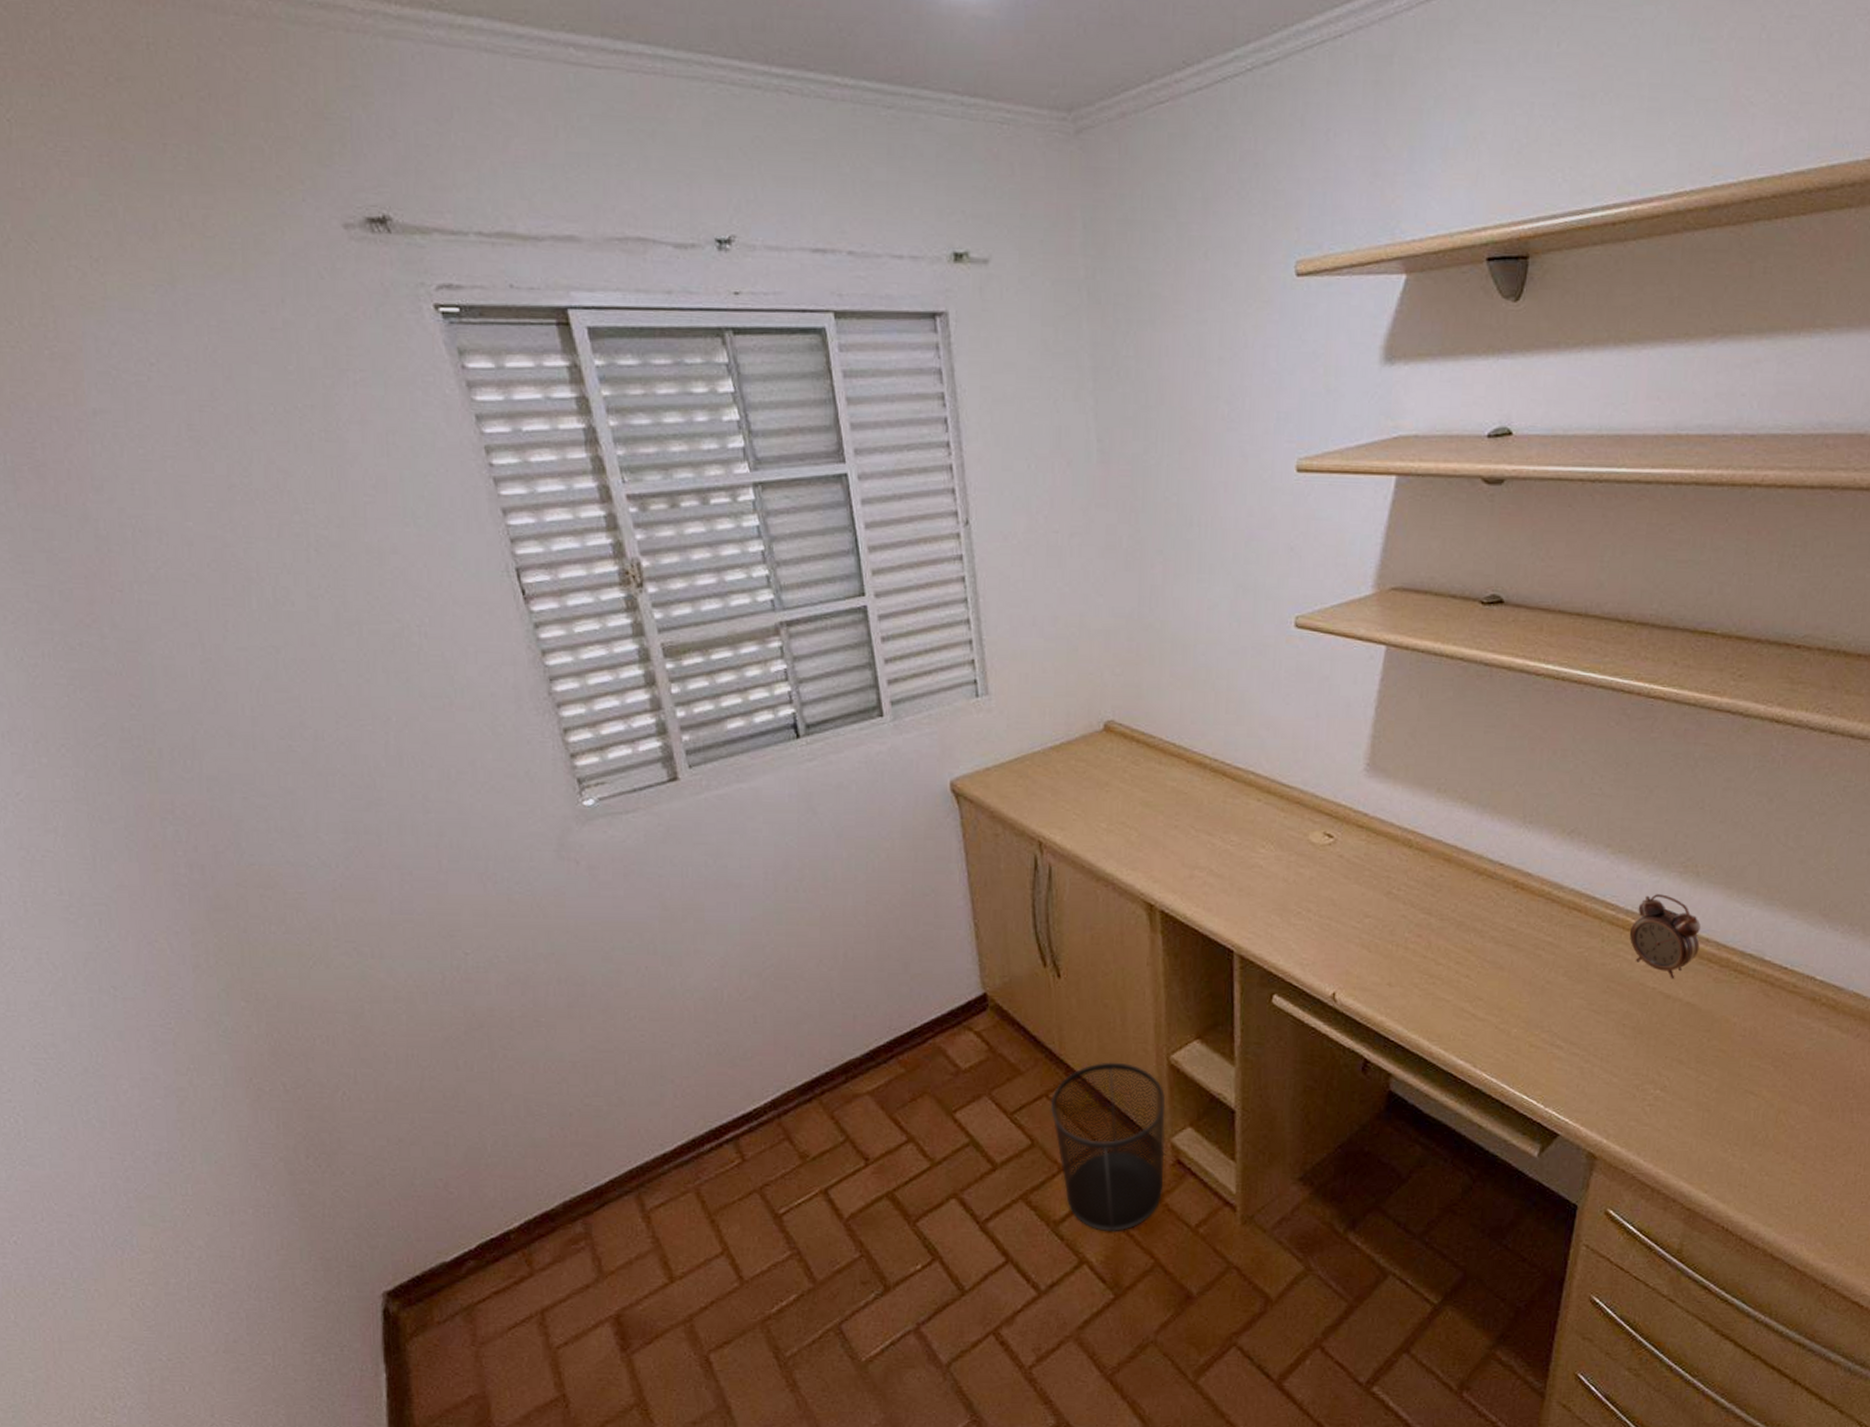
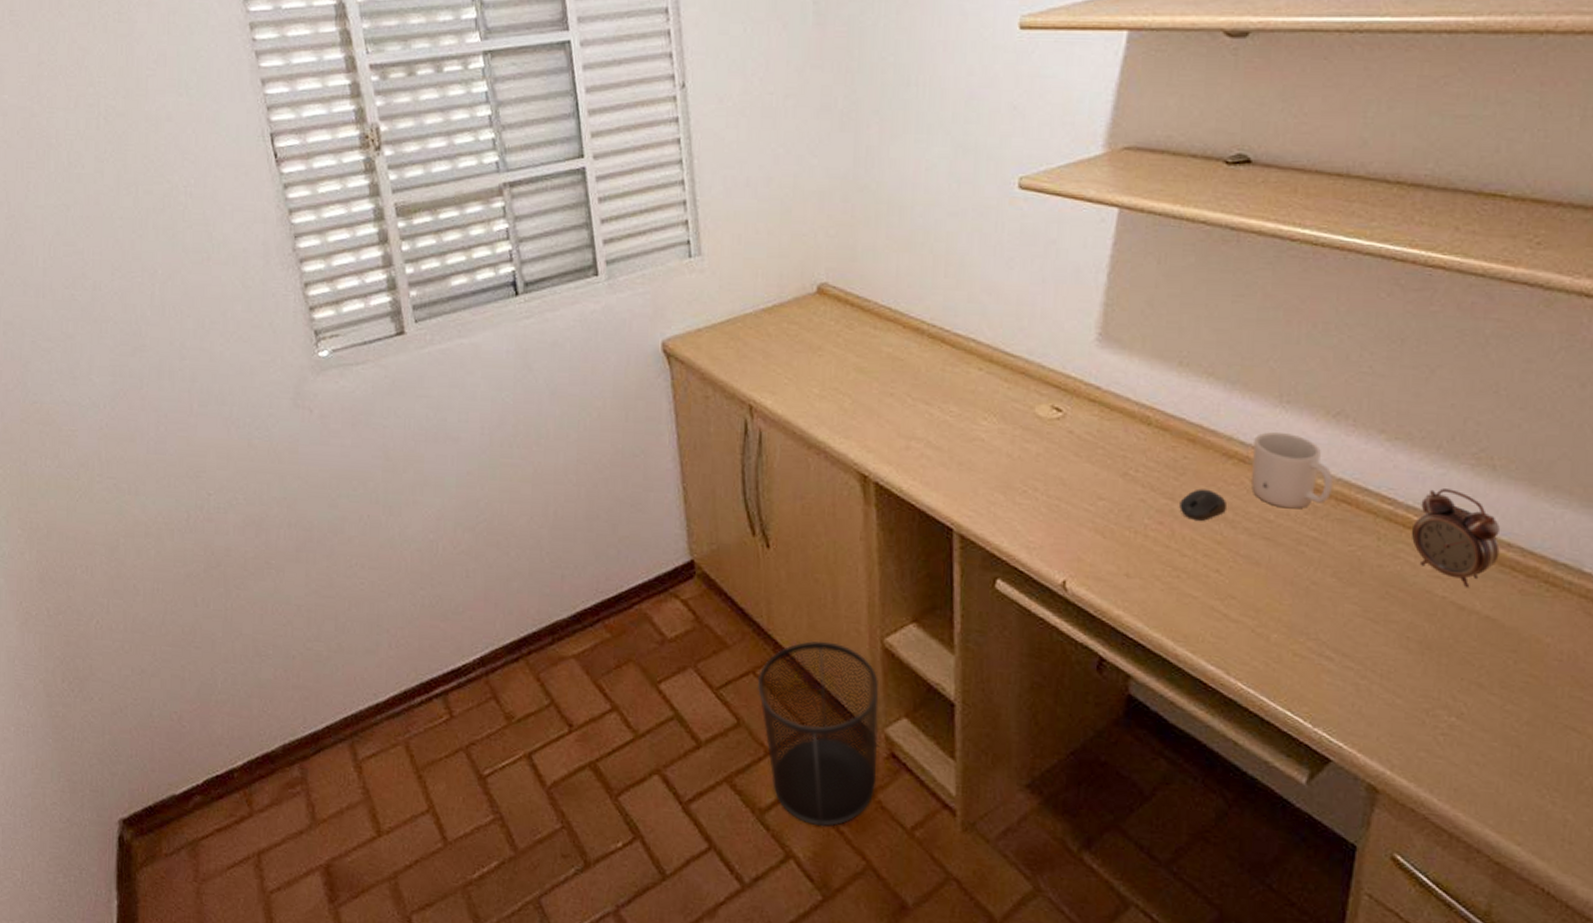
computer mouse: none [1436,903,1476,932] -> present [1179,488,1226,521]
mug: none [1498,850,1567,918] -> present [1251,432,1334,509]

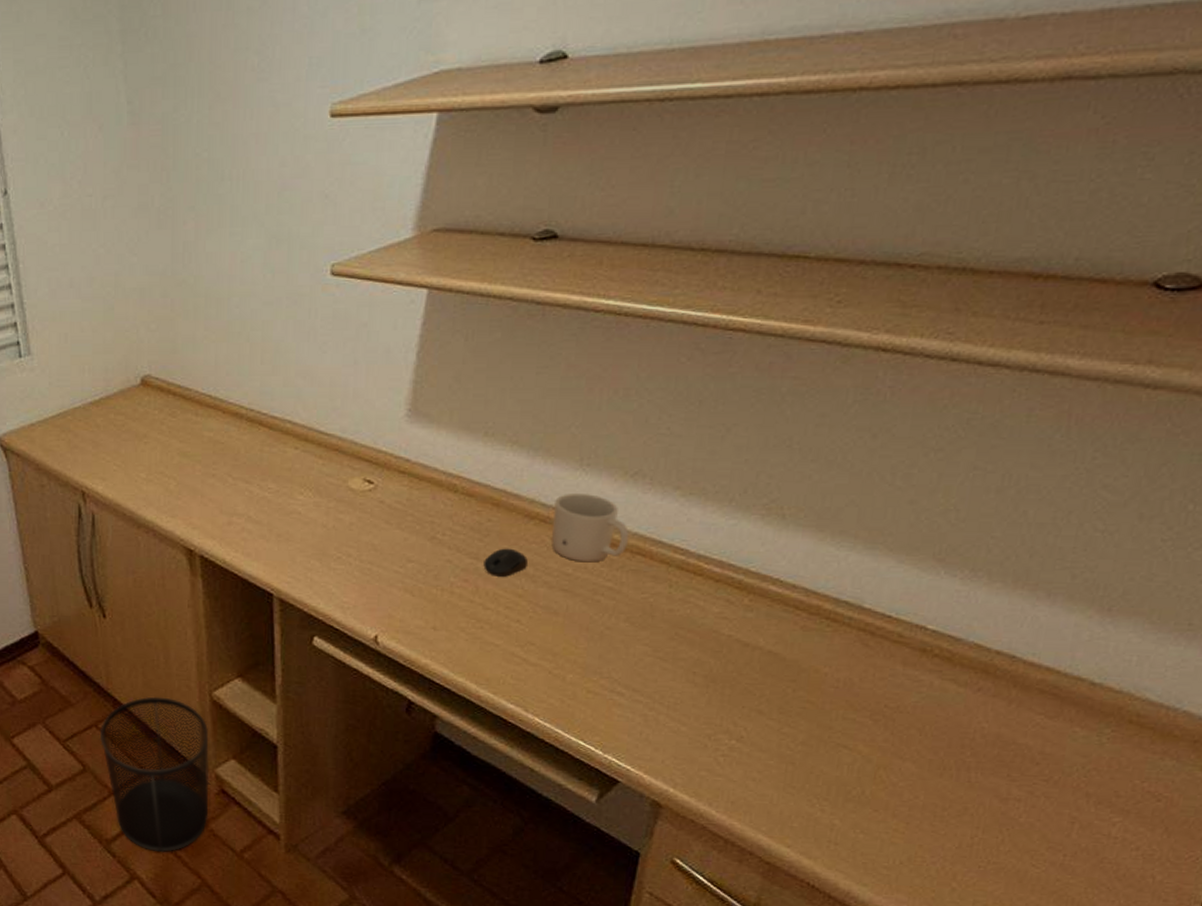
alarm clock: present [1411,488,1500,587] -> none [701,538,786,626]

